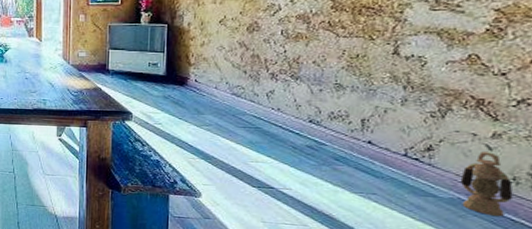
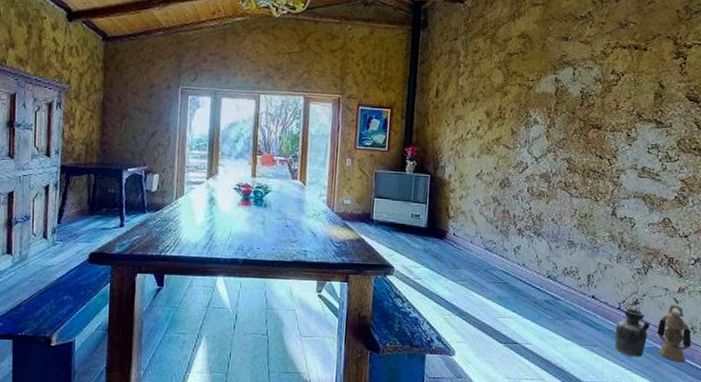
ceramic jug: none [400,154,450,208] -> present [615,307,650,357]

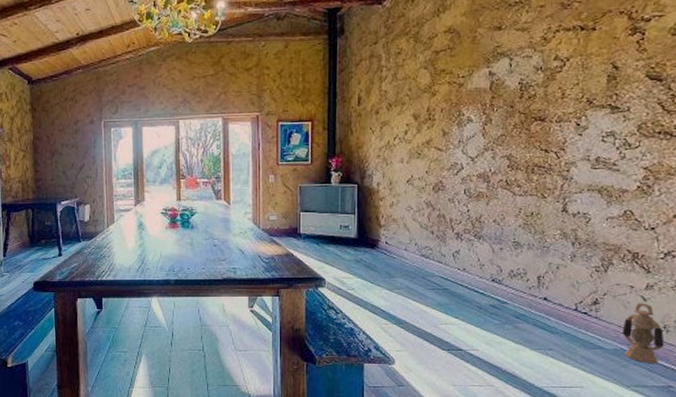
ceramic jug: present [615,307,650,357] -> none [572,308,613,360]

